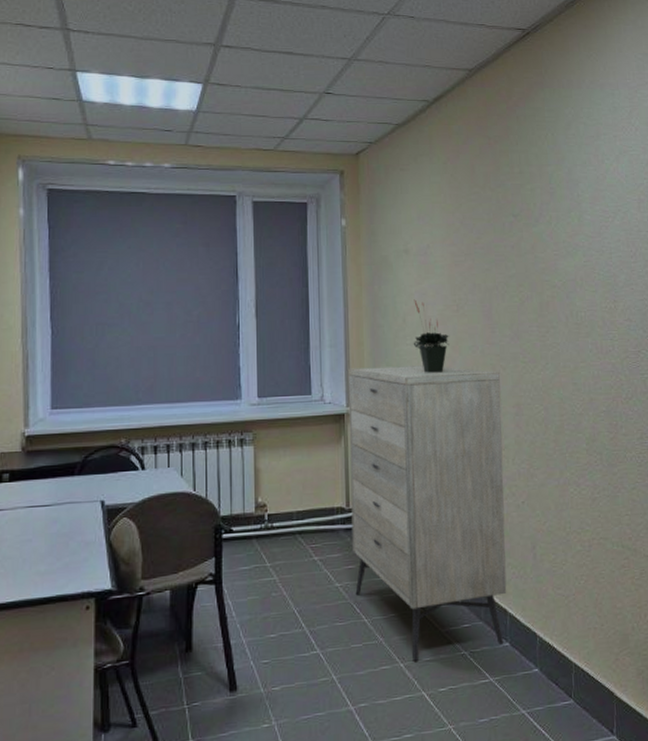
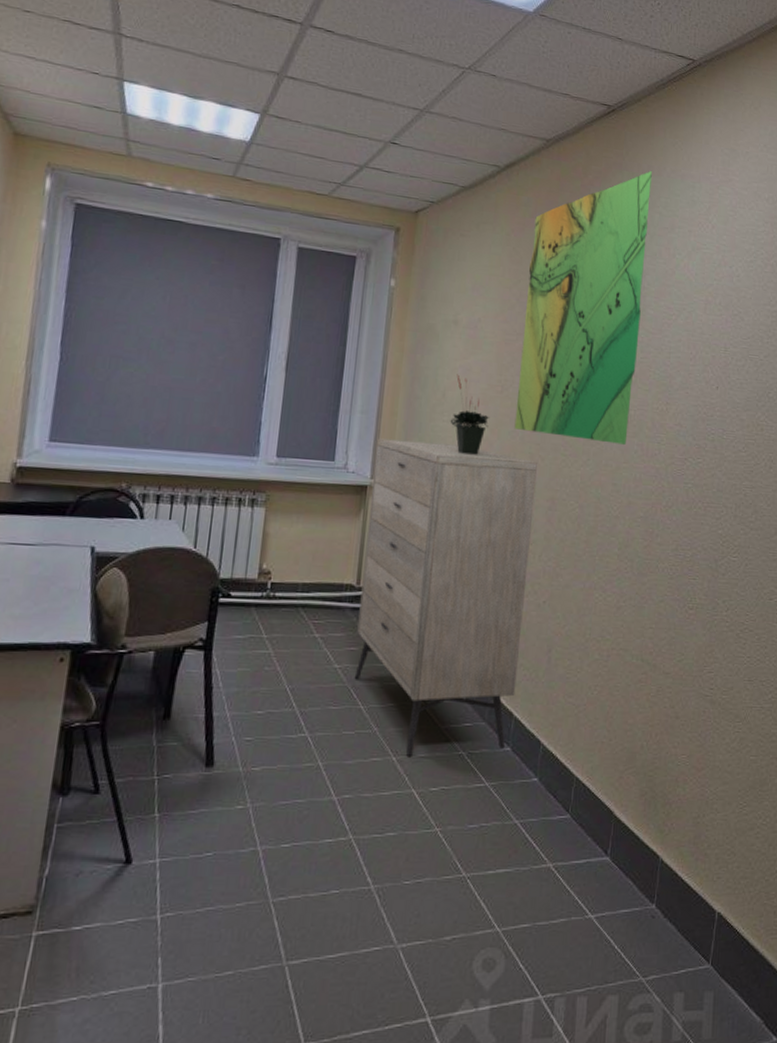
map: none [467,84,581,346] -> present [514,170,652,445]

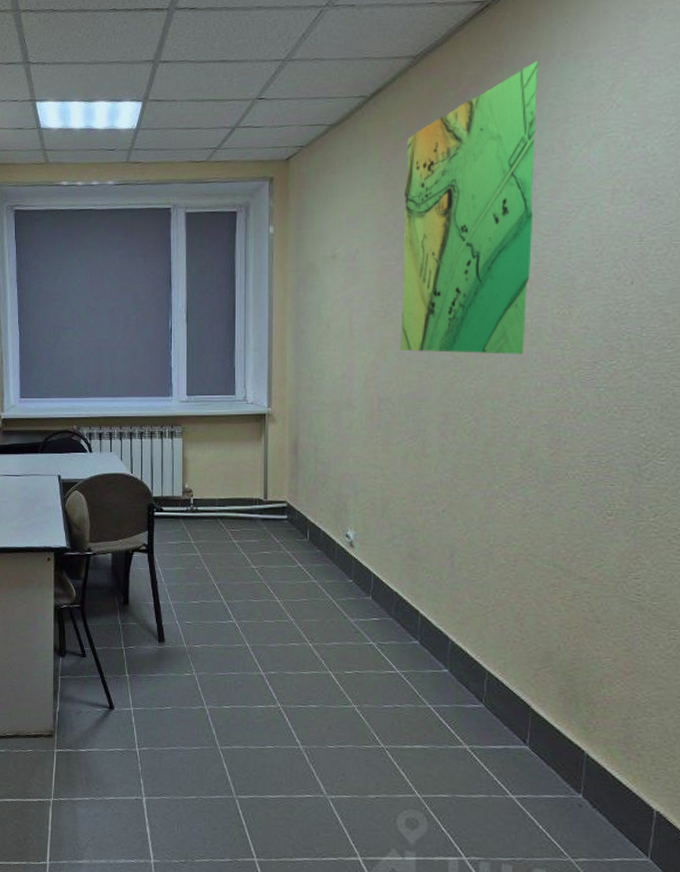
dresser: present [354,438,537,756] -> none [268,371,427,643]
potted plant: present [450,374,489,455] -> none [336,305,374,378]

